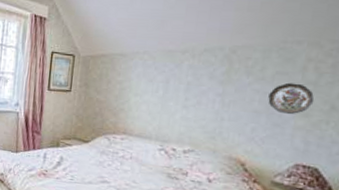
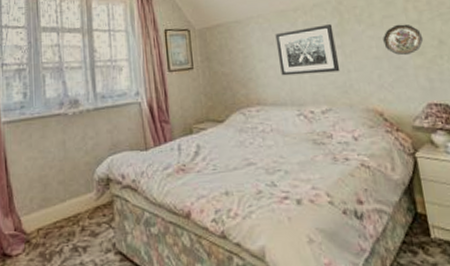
wall art: none [153,70,219,118] -> present [275,24,340,76]

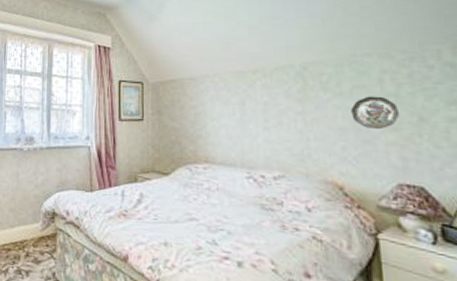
wall art: present [275,24,340,76] -> none [230,89,299,139]

